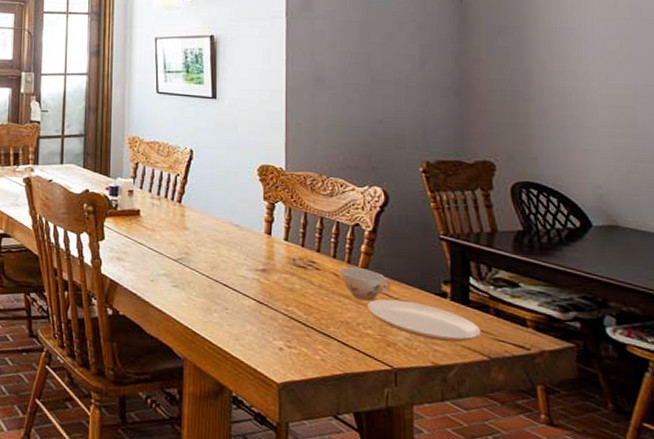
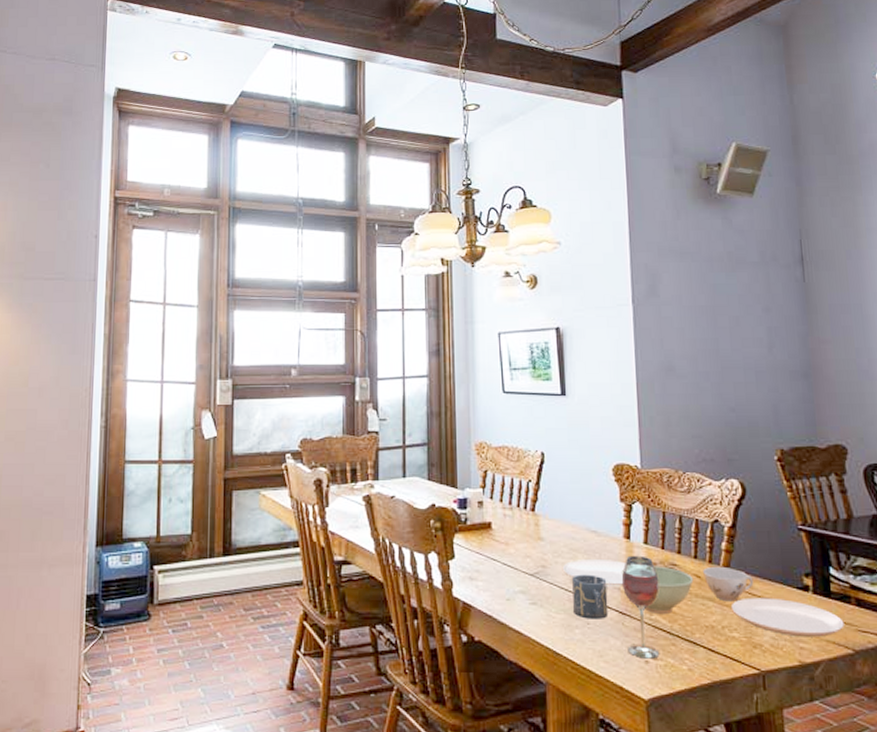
plate: none [205,250,266,278] -> present [563,558,626,586]
cup: none [213,263,247,306] -> present [572,574,609,619]
wineglass: none [260,250,297,347] -> present [621,555,660,659]
bowl: none [261,261,331,307] -> present [621,566,694,614]

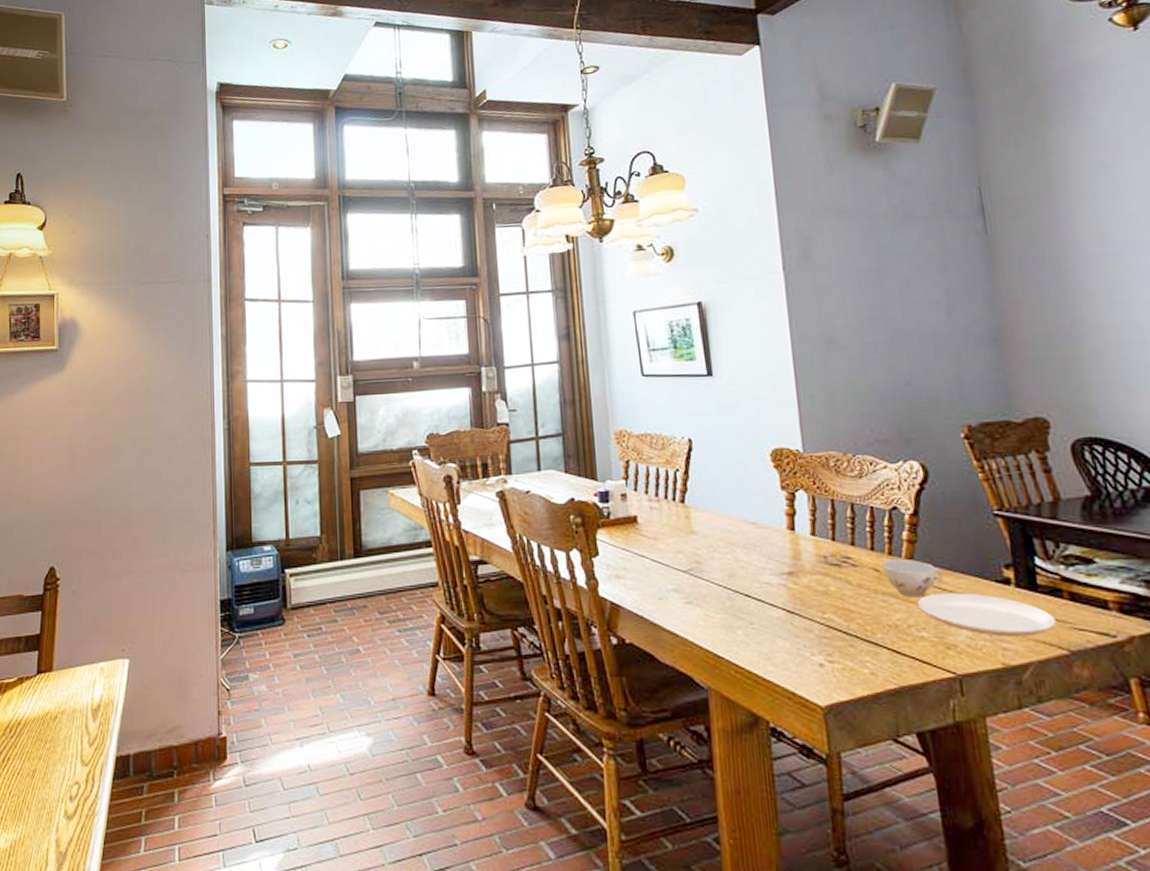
plate: present [563,558,626,586] -> none [720,552,792,583]
cup: present [572,574,609,619] -> none [731,570,774,619]
wineglass: present [621,555,660,659] -> none [787,548,837,662]
bowl: present [621,566,694,614] -> none [786,559,872,612]

